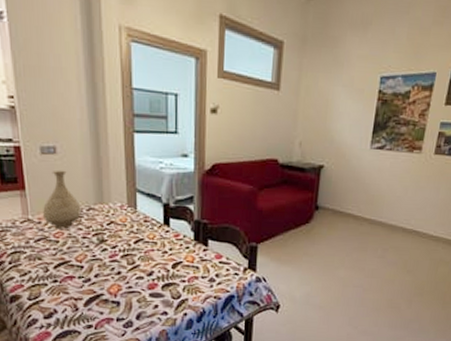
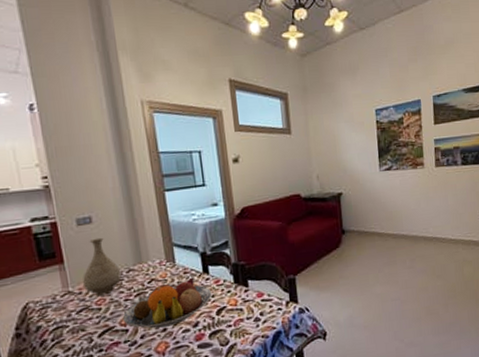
fruit bowl: none [80,227,170,271] -> present [123,277,213,329]

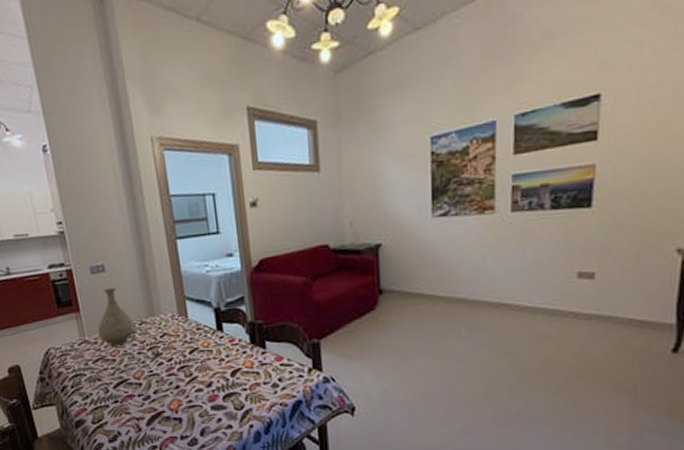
fruit bowl: present [123,277,213,329] -> none [137,334,227,385]

